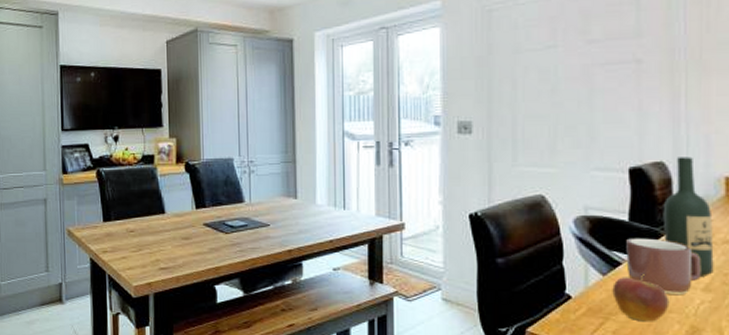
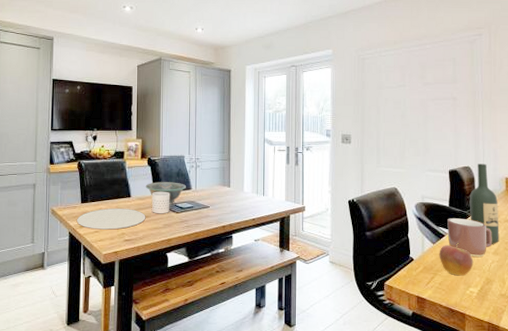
placemat: none [98,227,186,255] -> present [76,208,146,230]
decorative bowl: none [183,193,237,220] -> present [145,182,186,203]
mug: none [192,205,217,235] -> present [151,191,170,214]

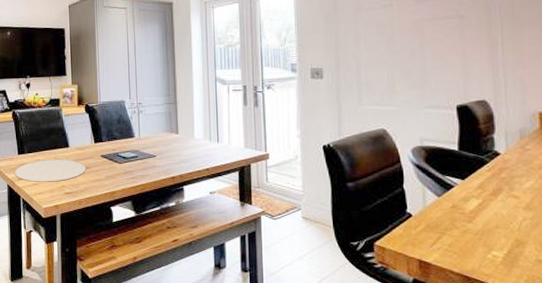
decorative bowl: present [145,182,186,203] -> none [84,130,128,153]
mug: present [151,191,170,214] -> none [91,140,112,165]
fruit: present [439,242,474,276] -> none [447,194,496,236]
mug: present [447,218,492,258] -> none [457,165,523,214]
wine bottle: present [469,163,499,244] -> none [487,96,533,197]

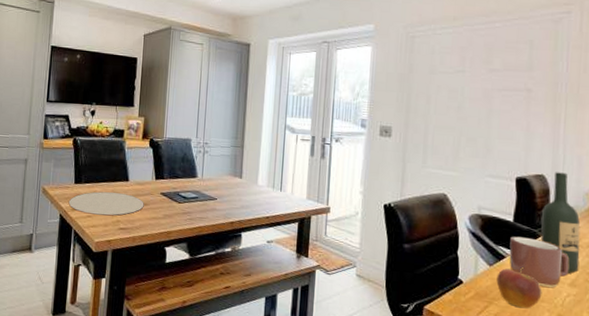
fruit: none [447,194,496,236] -> present [496,266,542,309]
mug: none [457,165,523,214] -> present [509,236,569,288]
wine bottle: none [487,96,533,197] -> present [540,172,581,274]

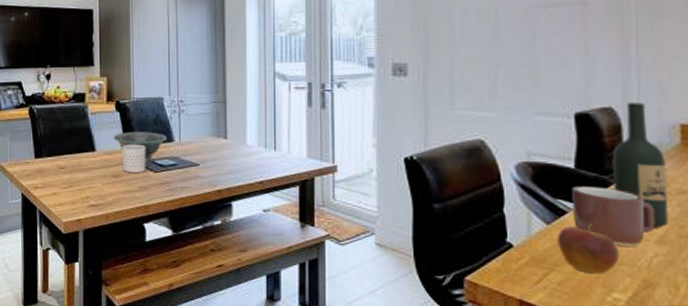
placemat: present [68,191,144,216] -> none [30,164,115,192]
decorative bowl: none [145,166,191,191] -> present [113,132,167,159]
mug: none [150,177,173,203] -> present [122,144,146,174]

